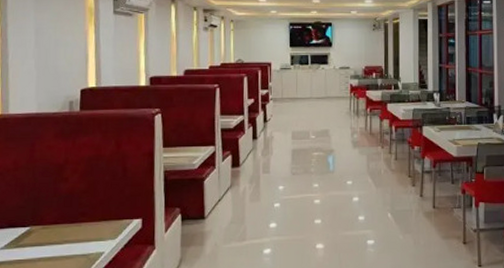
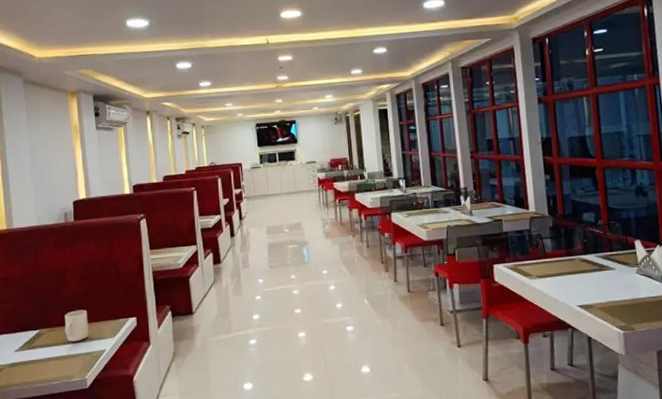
cup: none [59,207,88,242] -> present [64,309,90,342]

